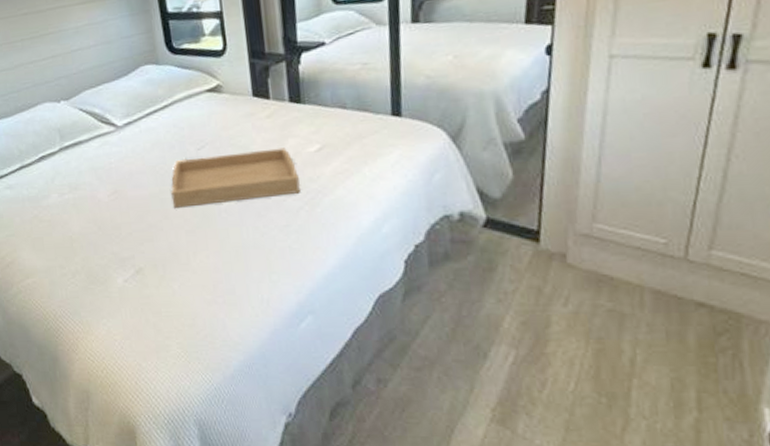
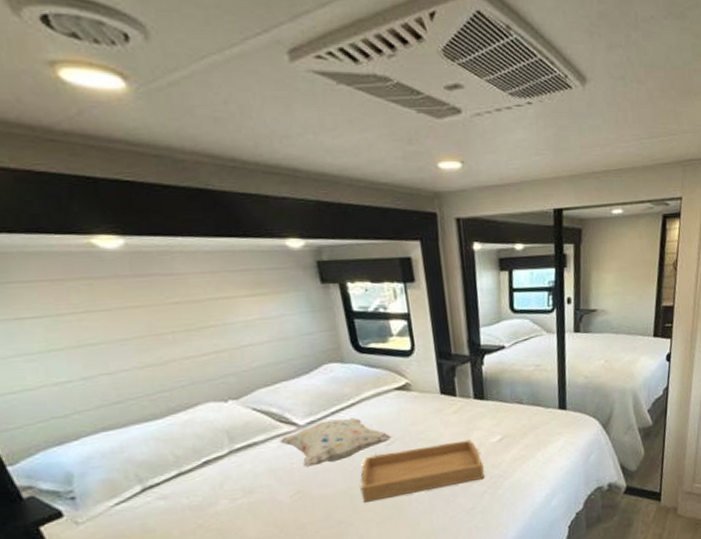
decorative pillow: none [100,119,202,168] -> present [279,417,392,467]

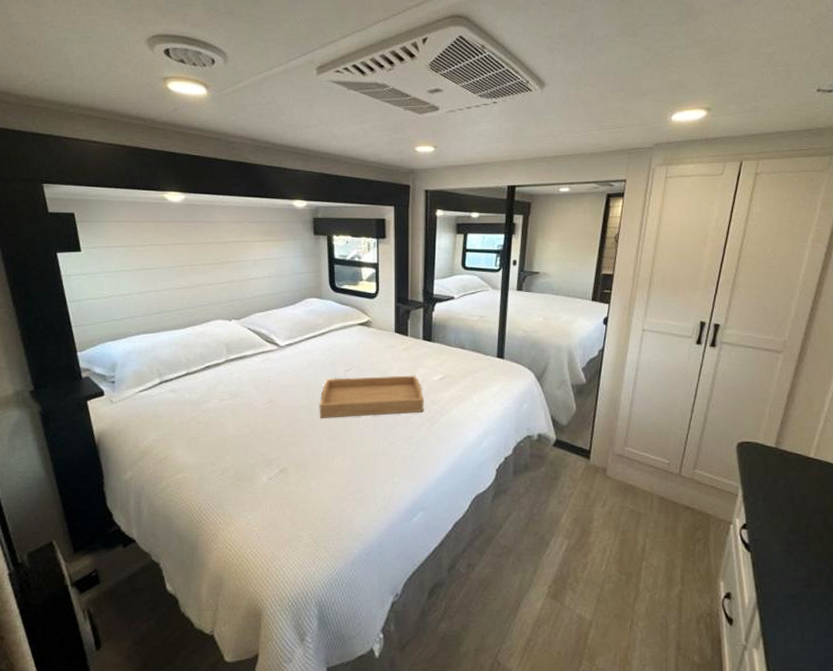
decorative pillow: present [279,417,392,467] -> none [263,344,350,381]

